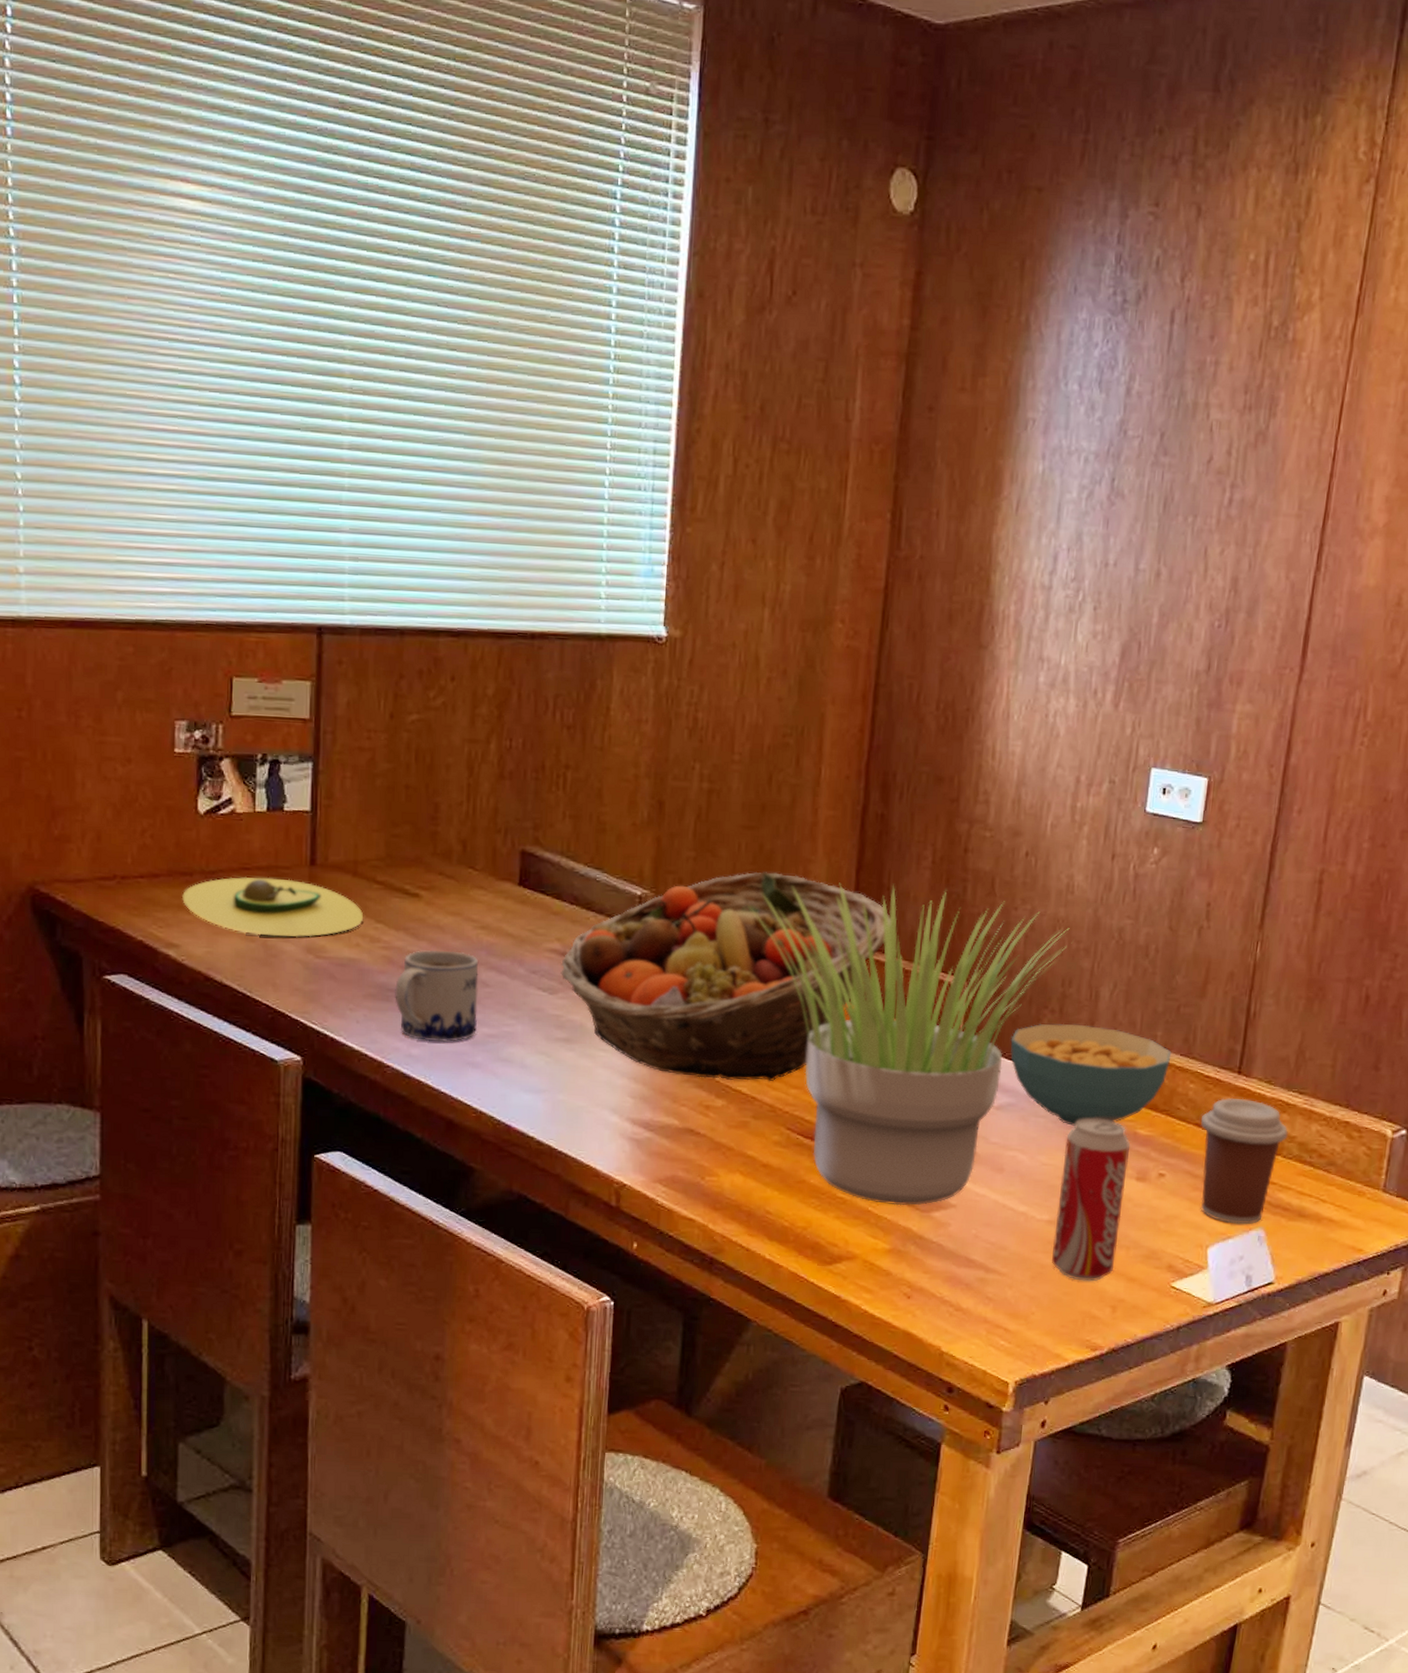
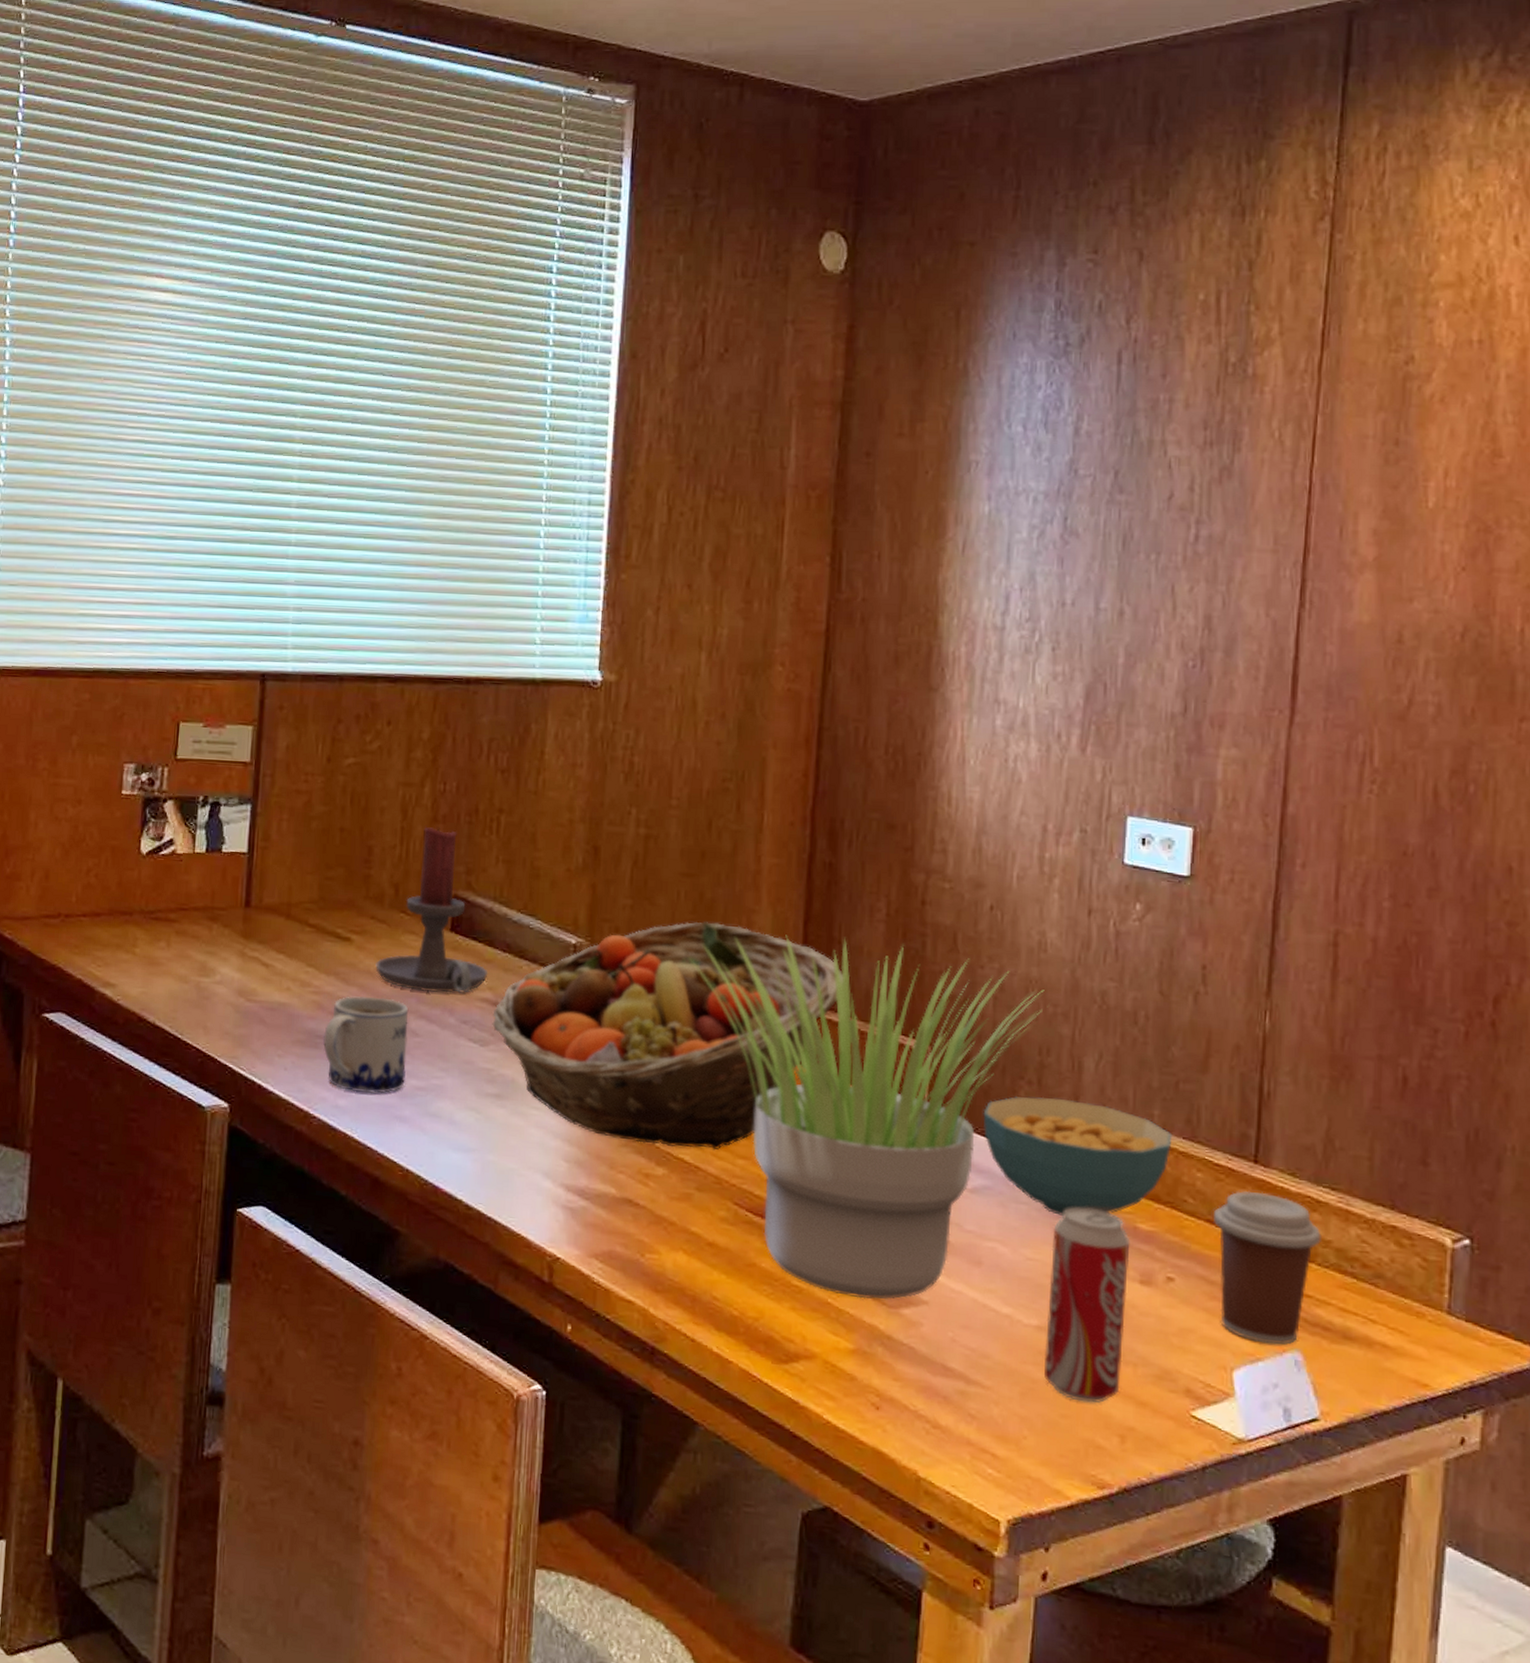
avocado: present [182,876,364,938] -> none [121,917,295,980]
candle holder: none [445,783,556,945] -> present [375,827,488,993]

